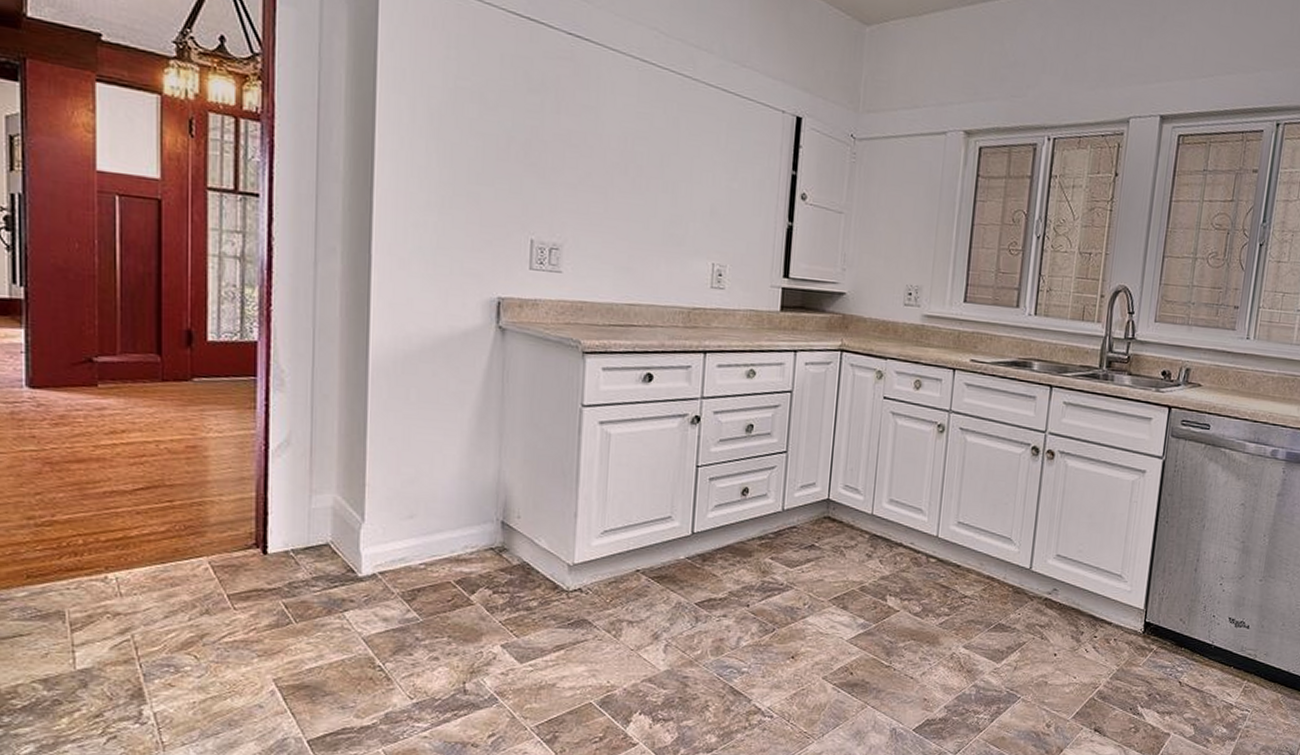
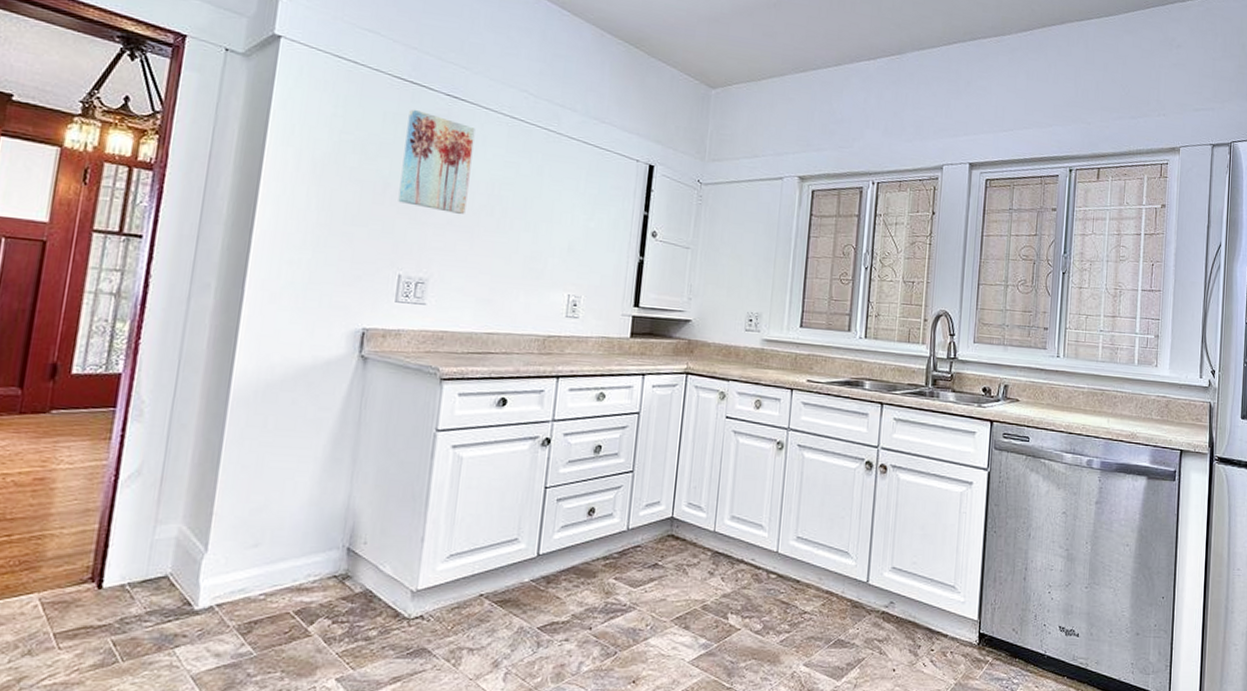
wall art: none [524,50,602,173] -> present [398,109,476,214]

